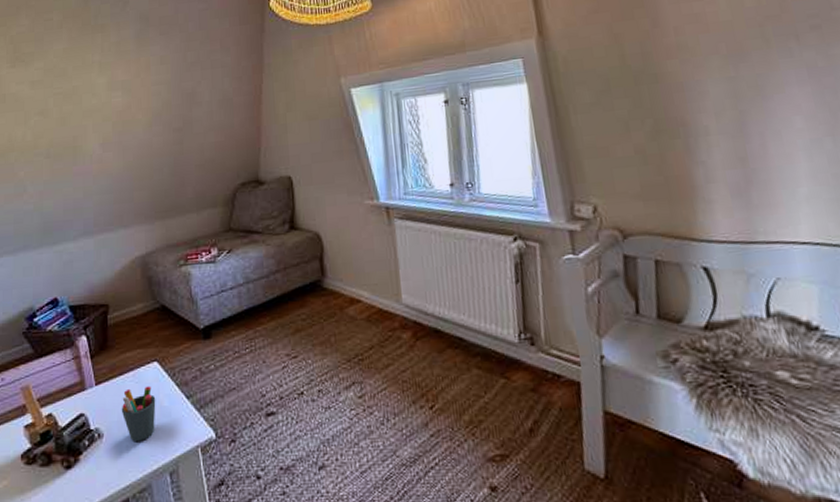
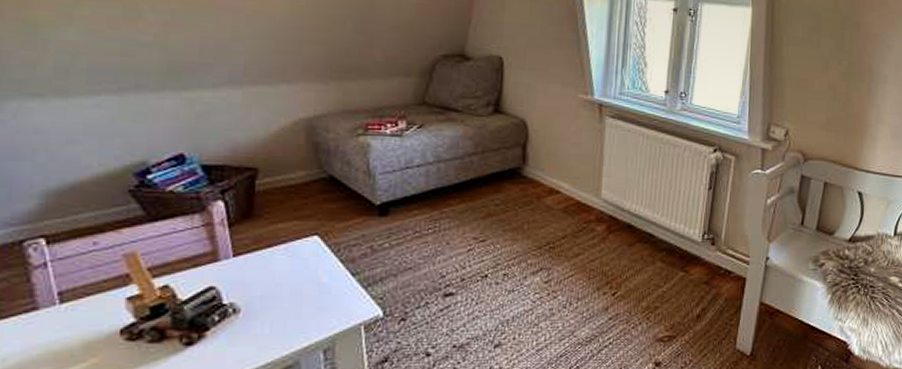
pen holder: present [121,386,156,442] -> none [266,260,313,319]

